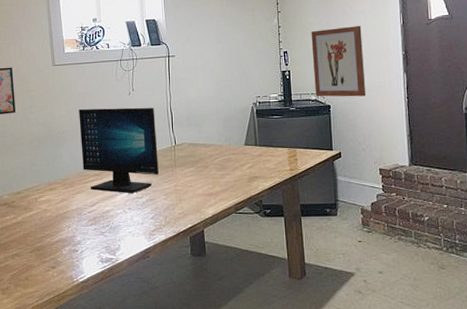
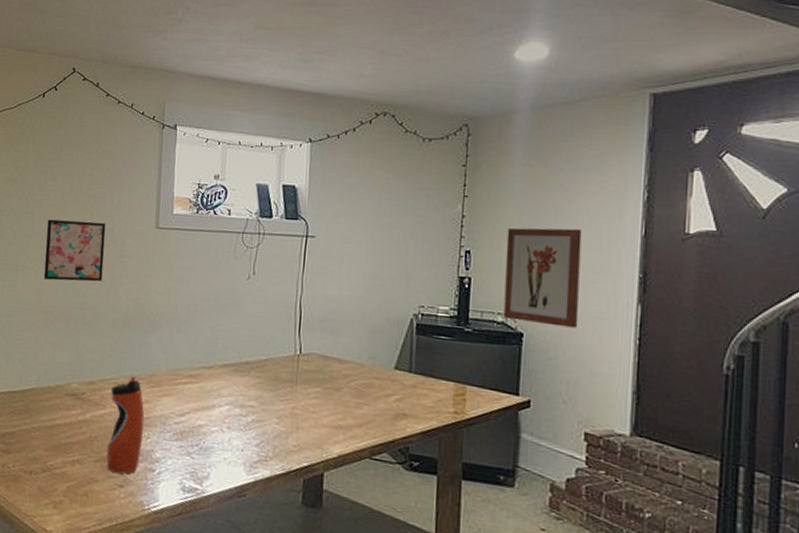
water bottle: none [35,182,65,258] -> present [106,376,145,474]
computer monitor: present [79,107,159,193] -> none [175,289,279,408]

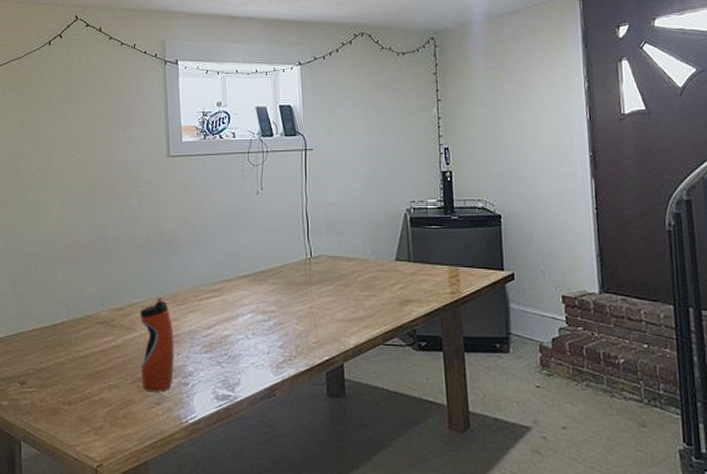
wall art: present [43,219,106,282] -> none [64,157,122,216]
wall art: present [503,227,582,328] -> none [477,119,546,206]

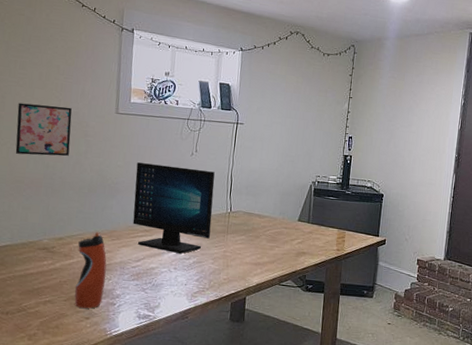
wall art: none [64,157,122,216] -> present [15,102,72,156]
computer monitor: none [196,210,290,315] -> present [133,162,215,254]

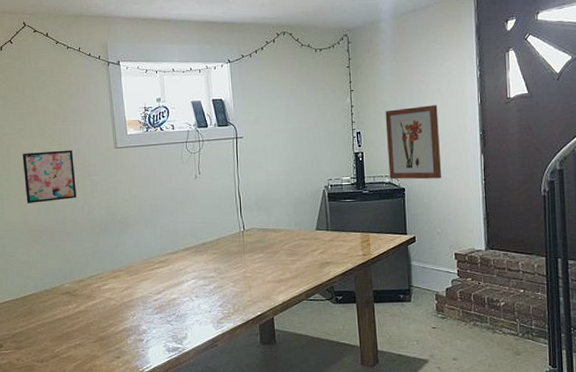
water bottle: present [74,232,107,309] -> none [98,269,130,348]
computer monitor: present [133,162,215,254] -> none [143,191,227,280]
wall art: none [371,121,424,191] -> present [385,105,442,180]

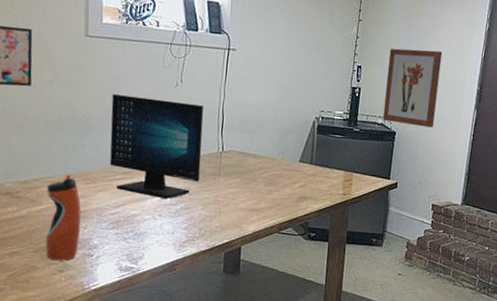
water bottle: none [98,269,130,348] -> present [45,174,81,261]
computer monitor: none [143,191,227,280] -> present [110,94,204,199]

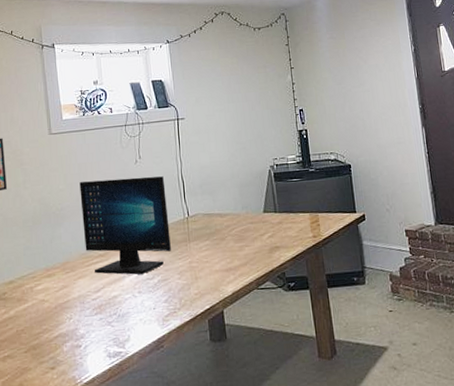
water bottle: present [45,174,81,261] -> none [31,267,66,358]
wall art: present [382,48,443,128] -> none [326,80,387,156]

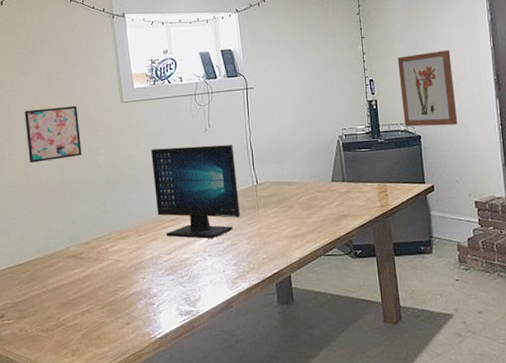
wall art: none [326,80,387,156] -> present [397,50,458,127]

